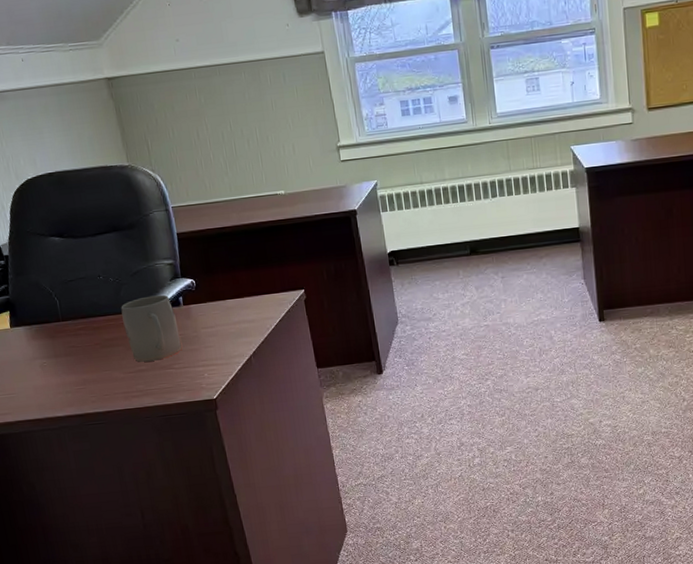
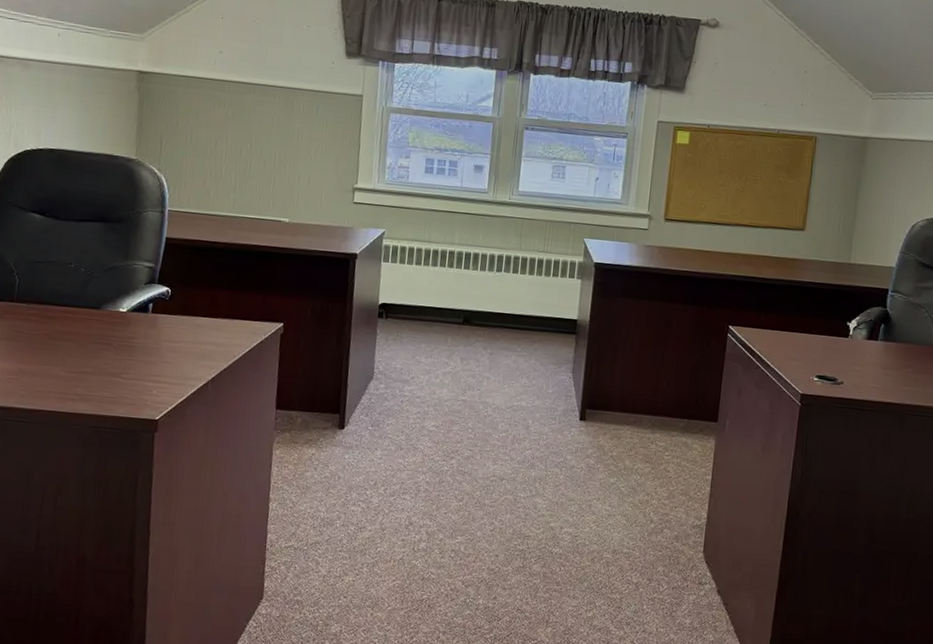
mug: present [120,295,182,362] -> none [80,295,141,366]

